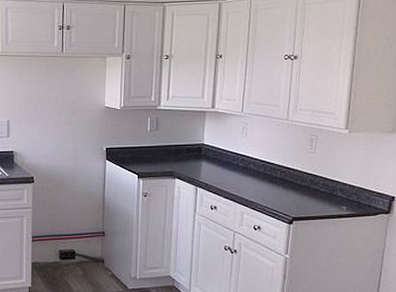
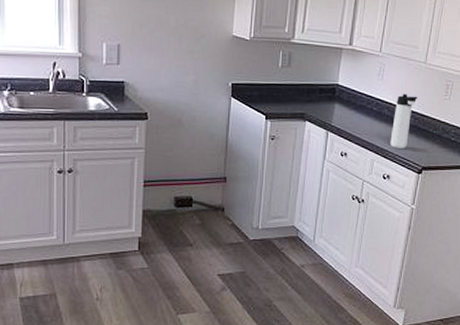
thermos bottle: none [258,148,283,201] -> present [390,93,418,149]

